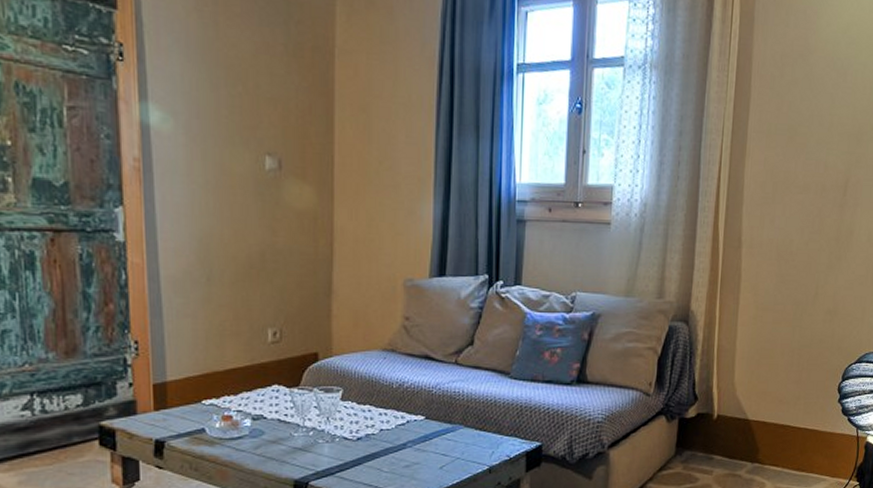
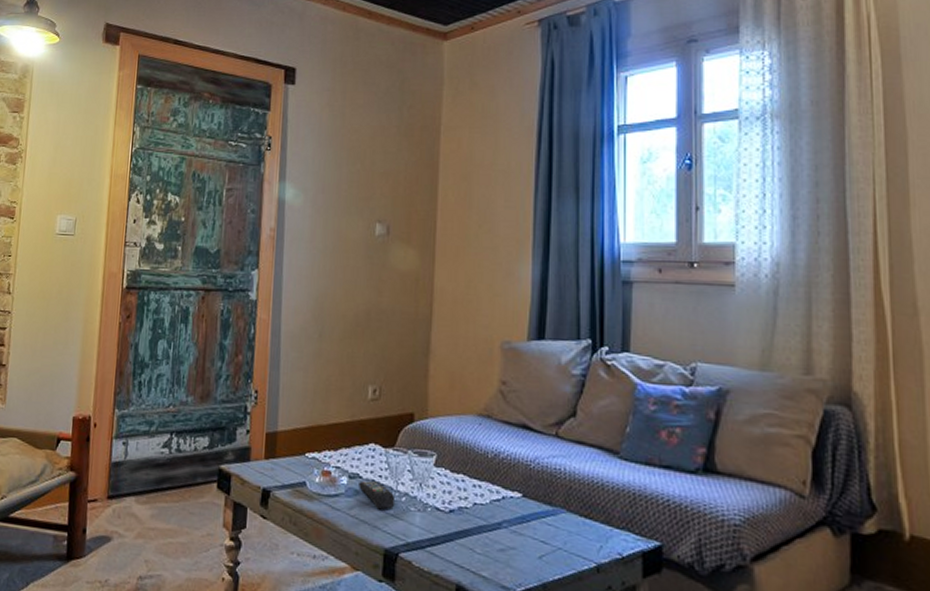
remote control: none [263,420,303,446] -> present [359,480,396,510]

